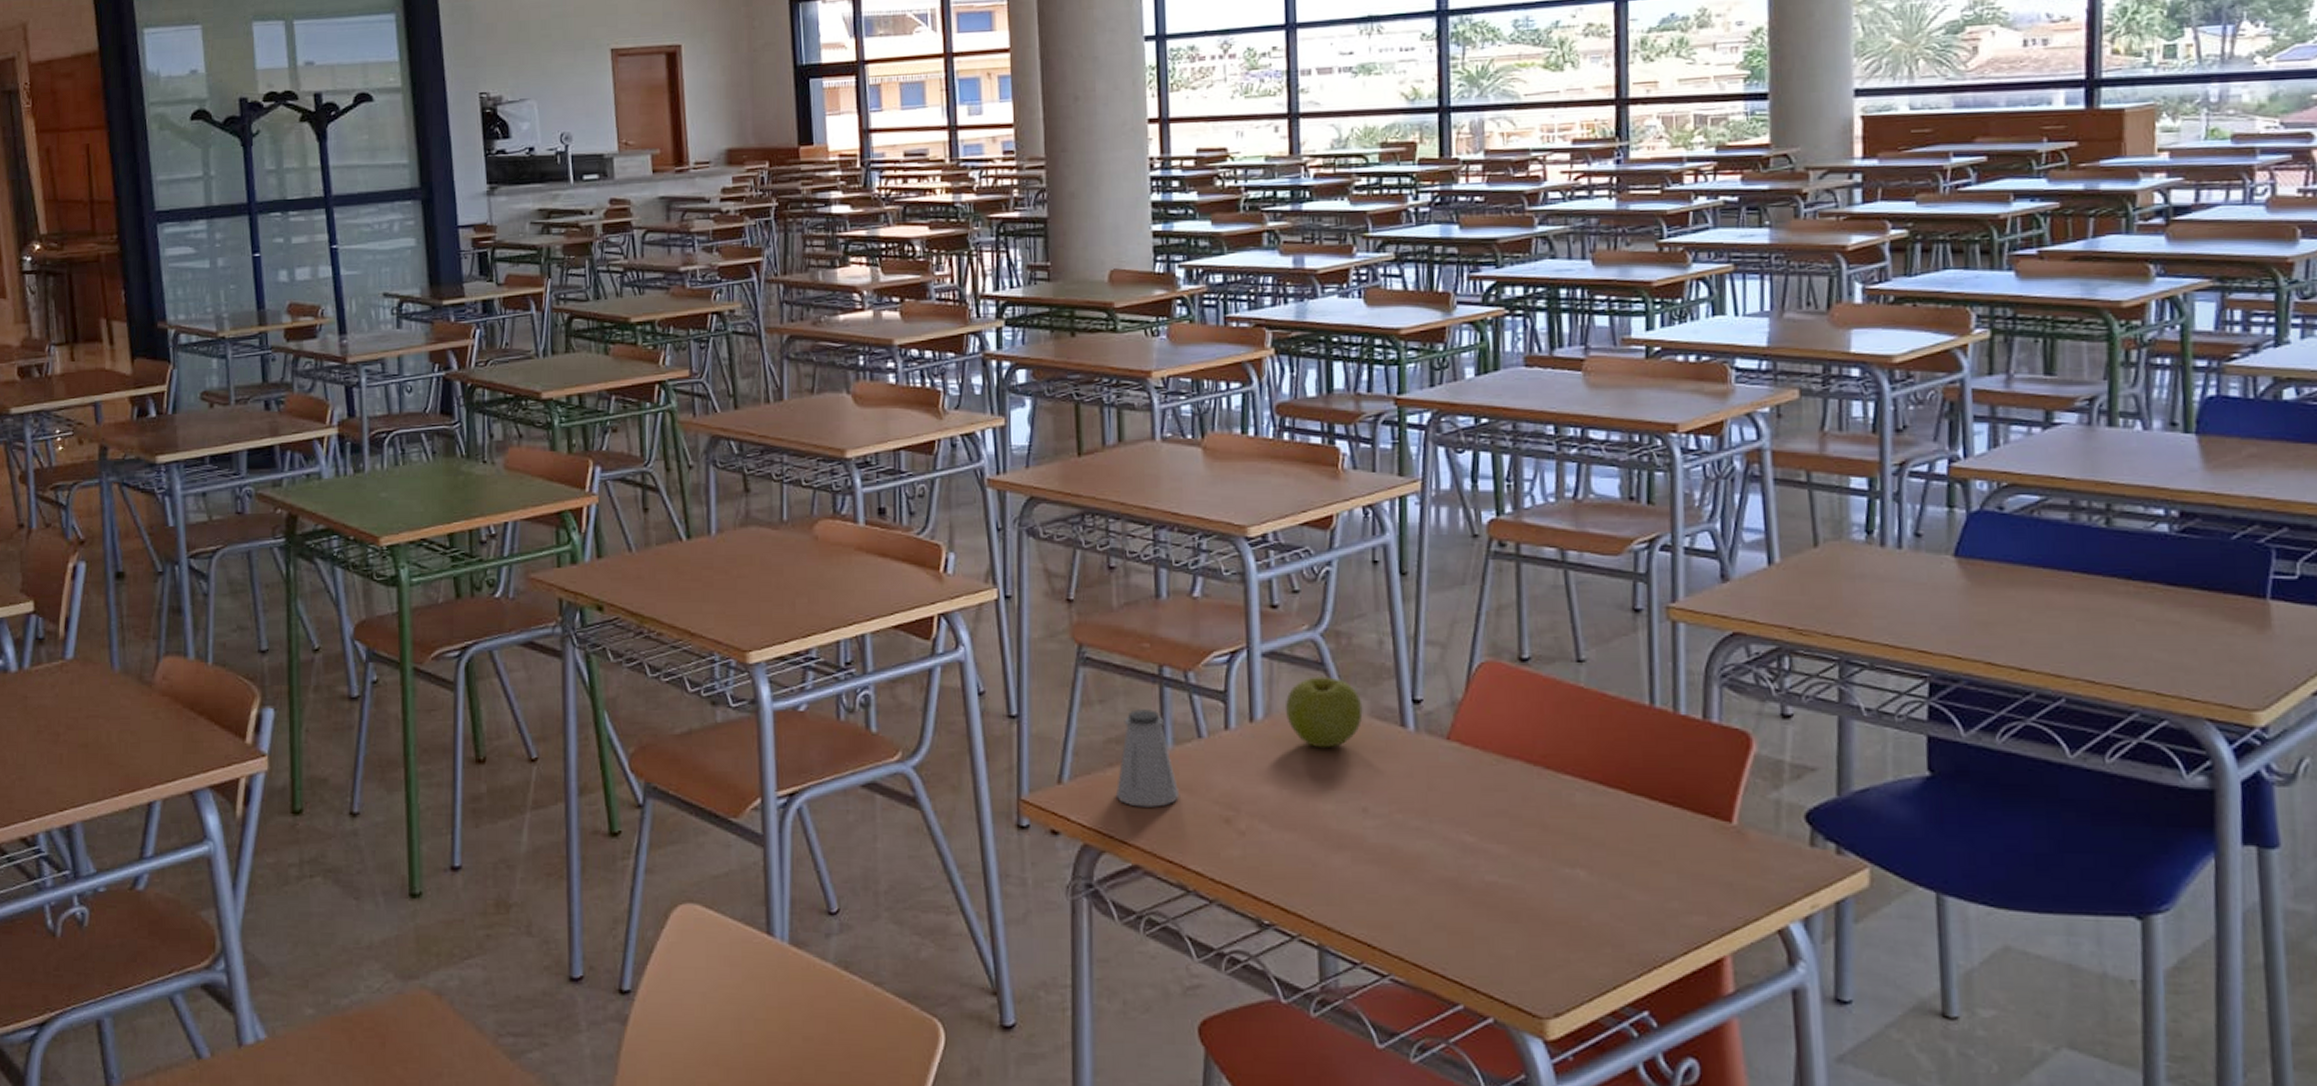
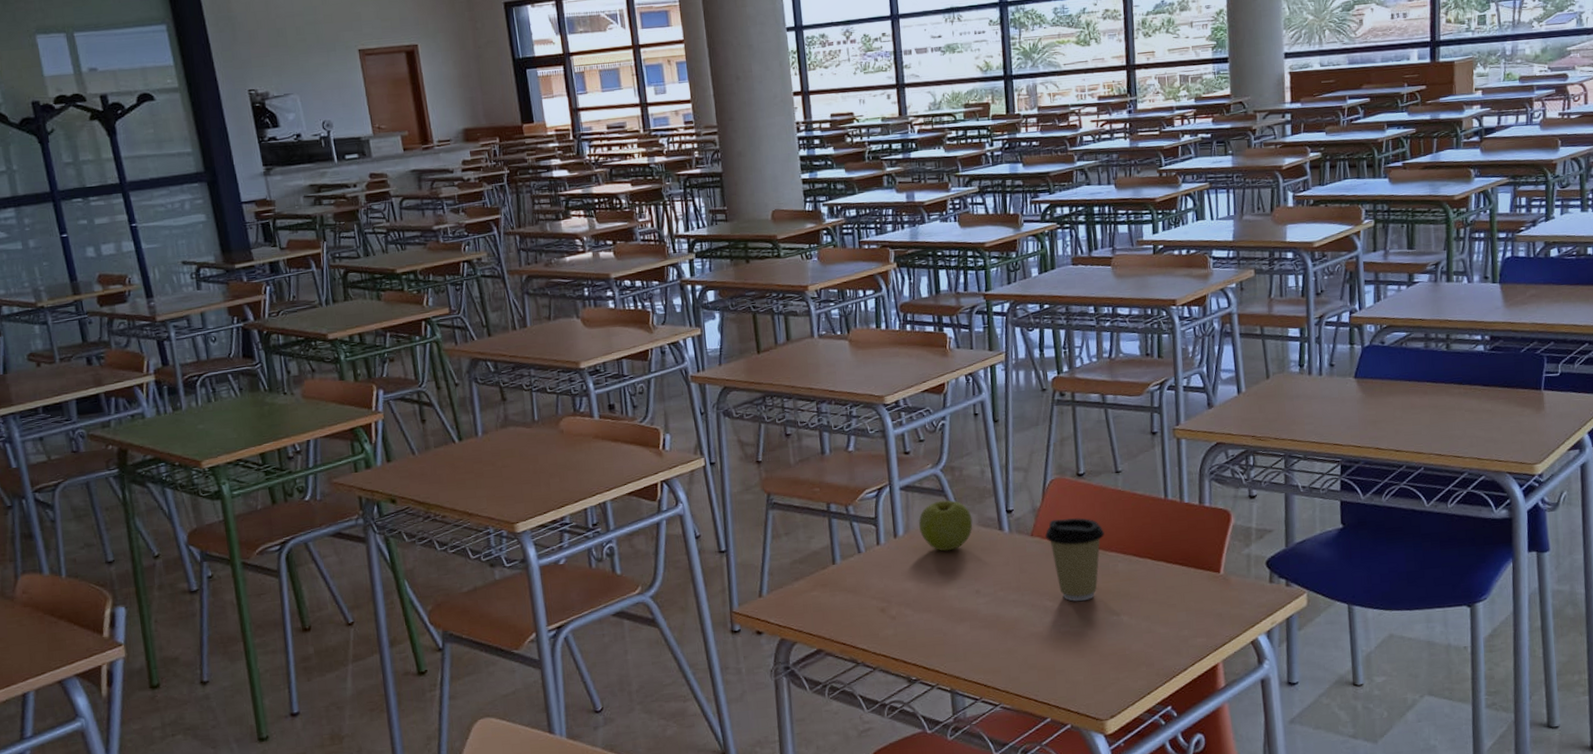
saltshaker: present [1115,709,1180,807] -> none [801,536,848,608]
coffee cup: none [1467,719,1556,840] -> present [1045,518,1105,602]

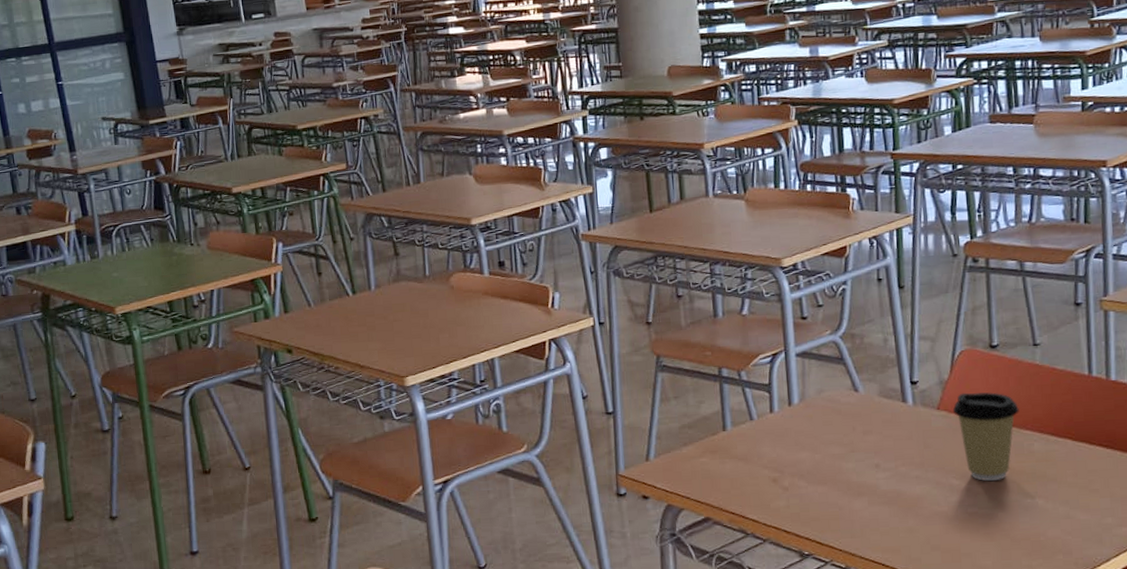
apple: present [919,500,973,552] -> none [815,368,874,422]

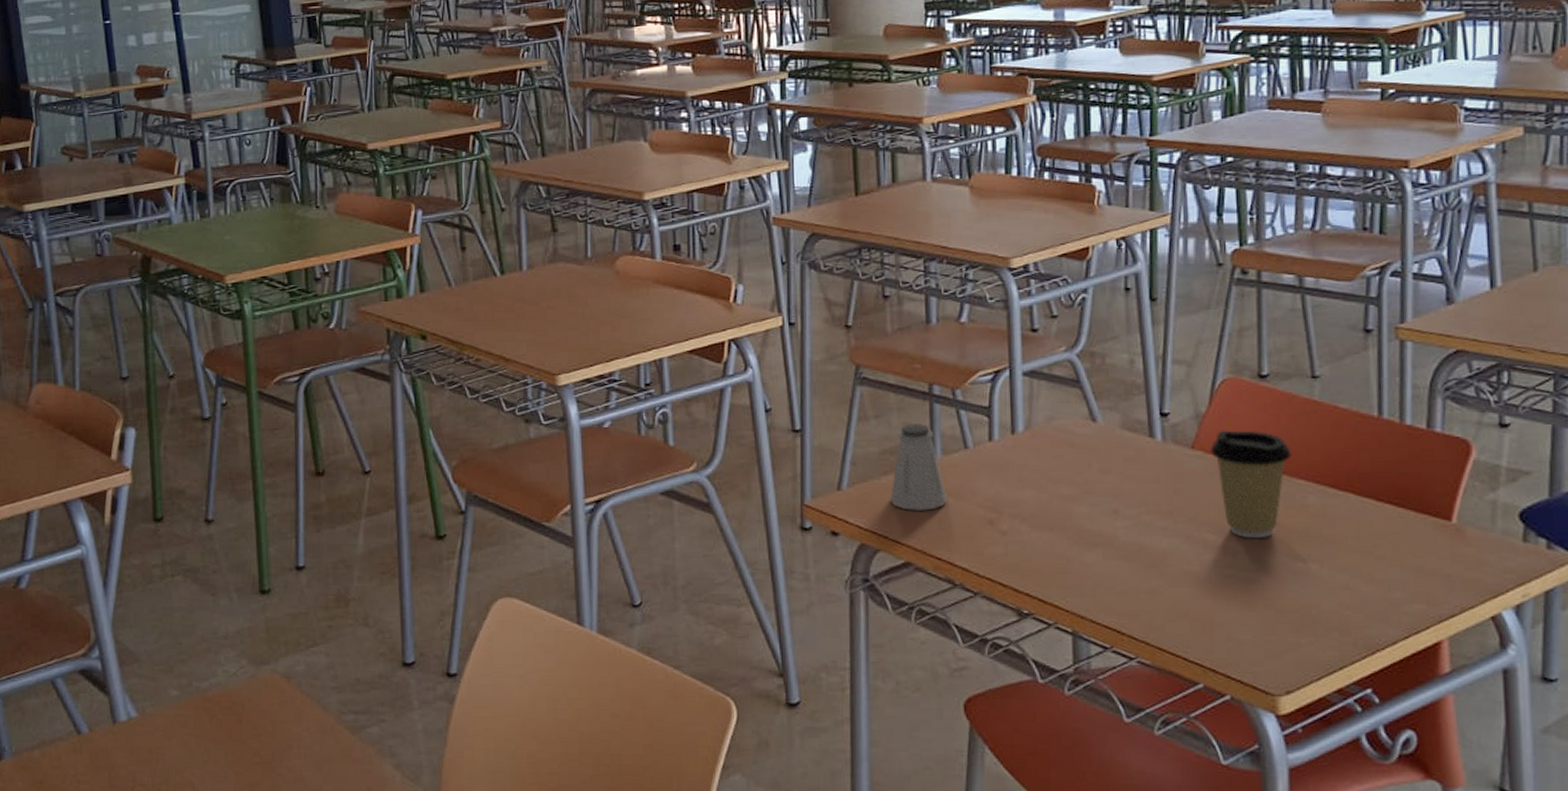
saltshaker: none [690,401,738,475] -> present [889,424,948,511]

